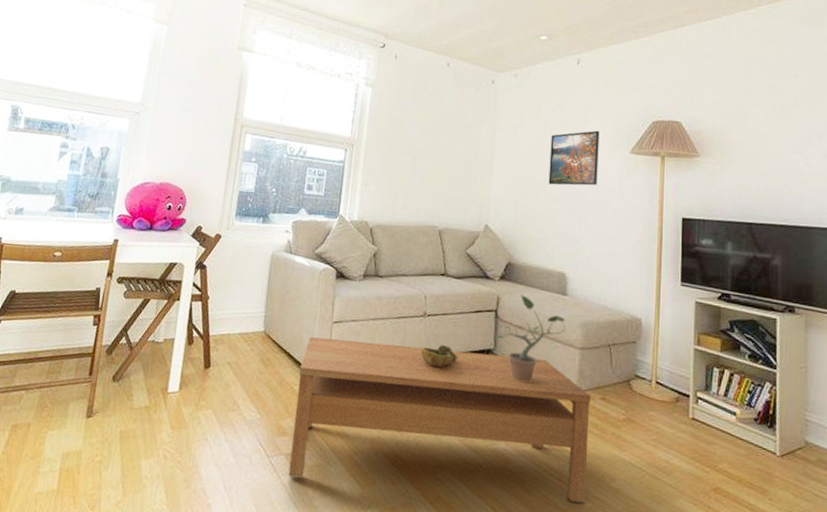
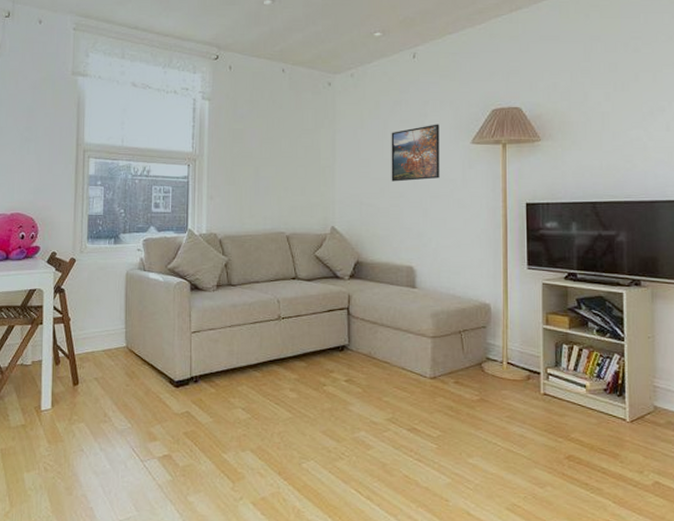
coffee table: present [288,337,591,503] -> none [162,348,445,480]
decorative bowl: present [420,345,457,368] -> none [277,345,313,366]
potted plant: present [493,295,566,383] -> none [347,291,416,374]

